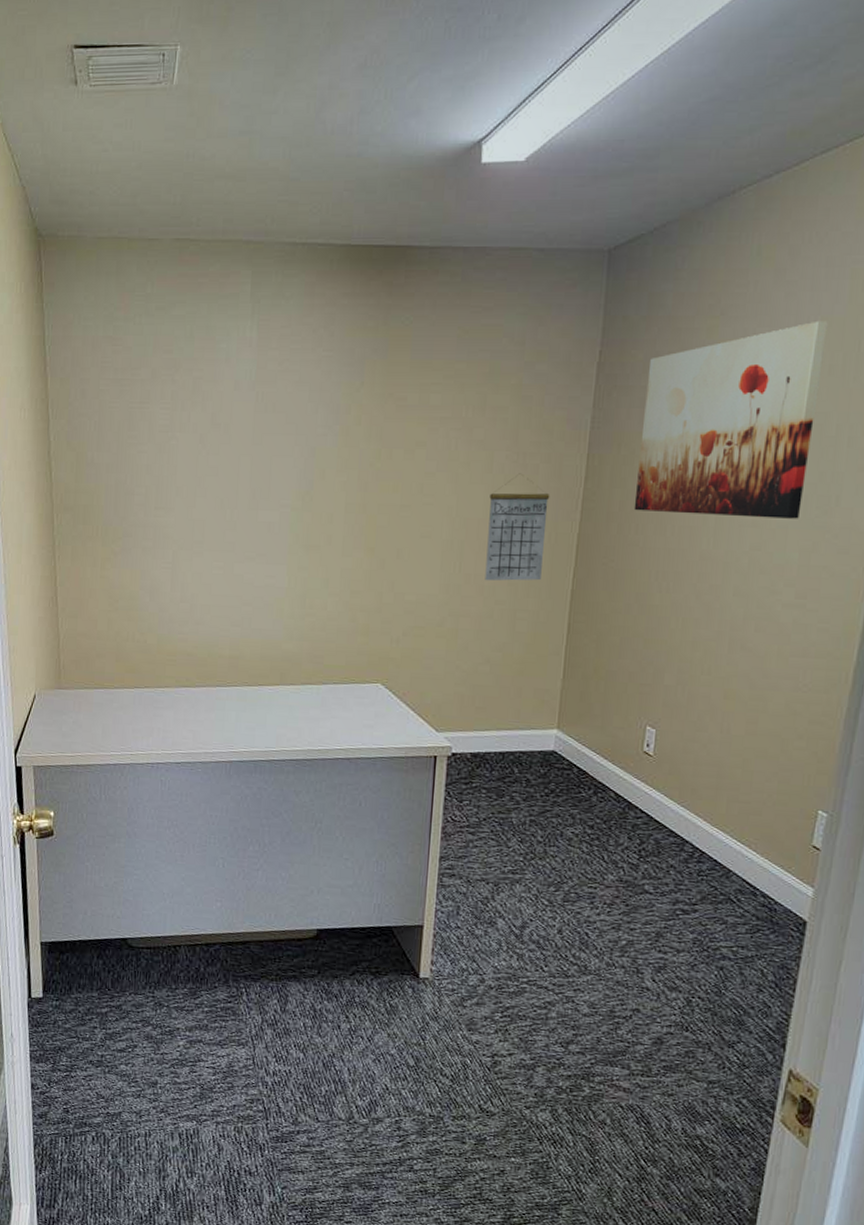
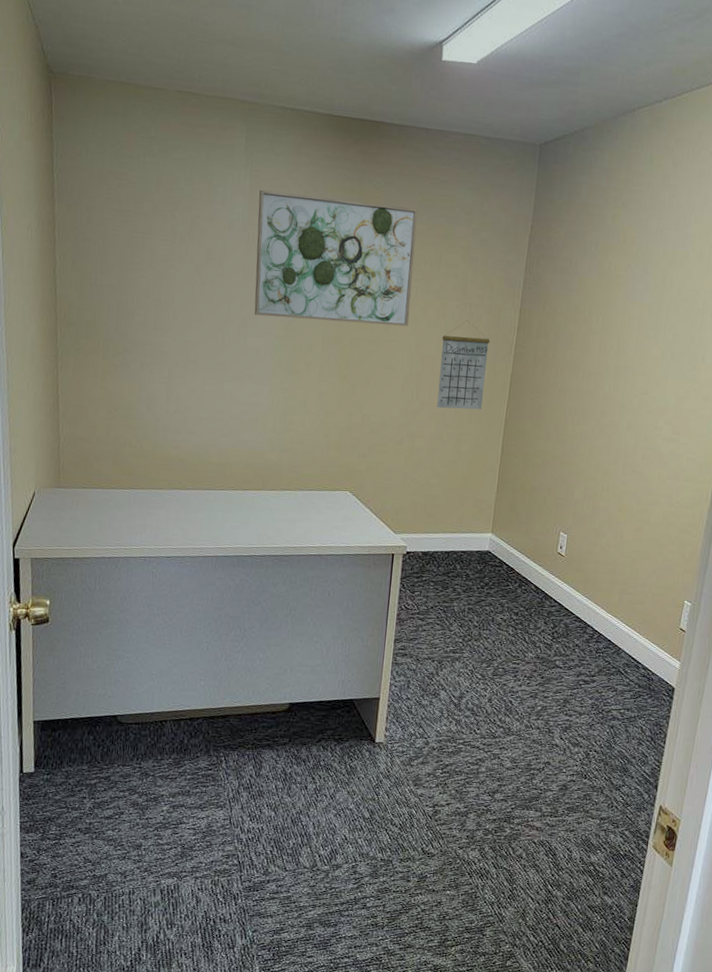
wall art: none [265,341,456,486] -> present [254,189,418,327]
wall art: present [634,320,828,519] -> none [554,218,699,372]

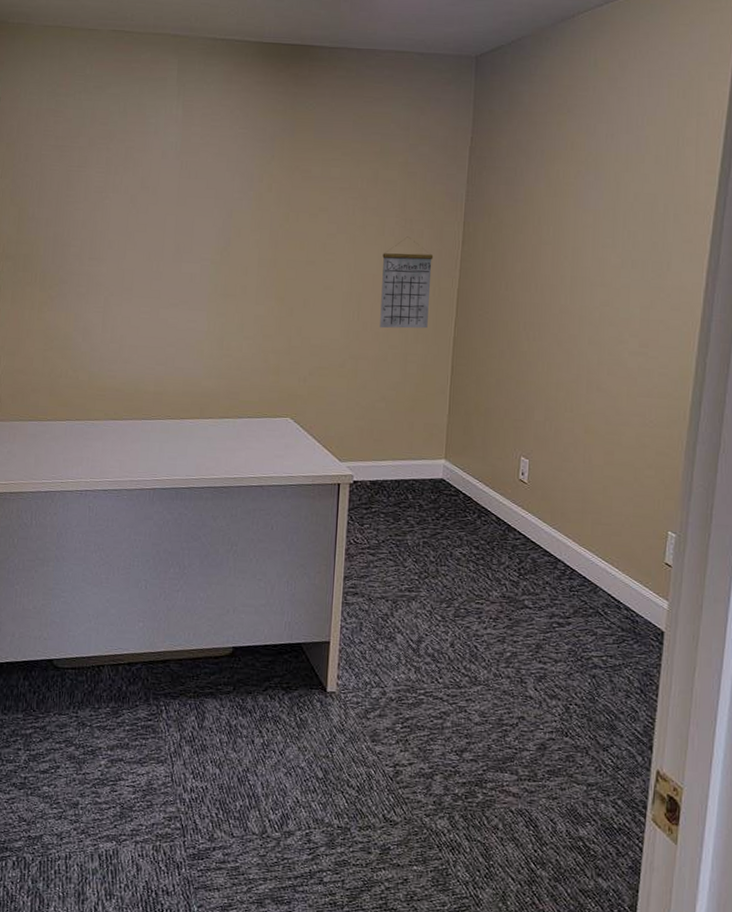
wall art: present [254,189,418,327] -> none [188,118,352,246]

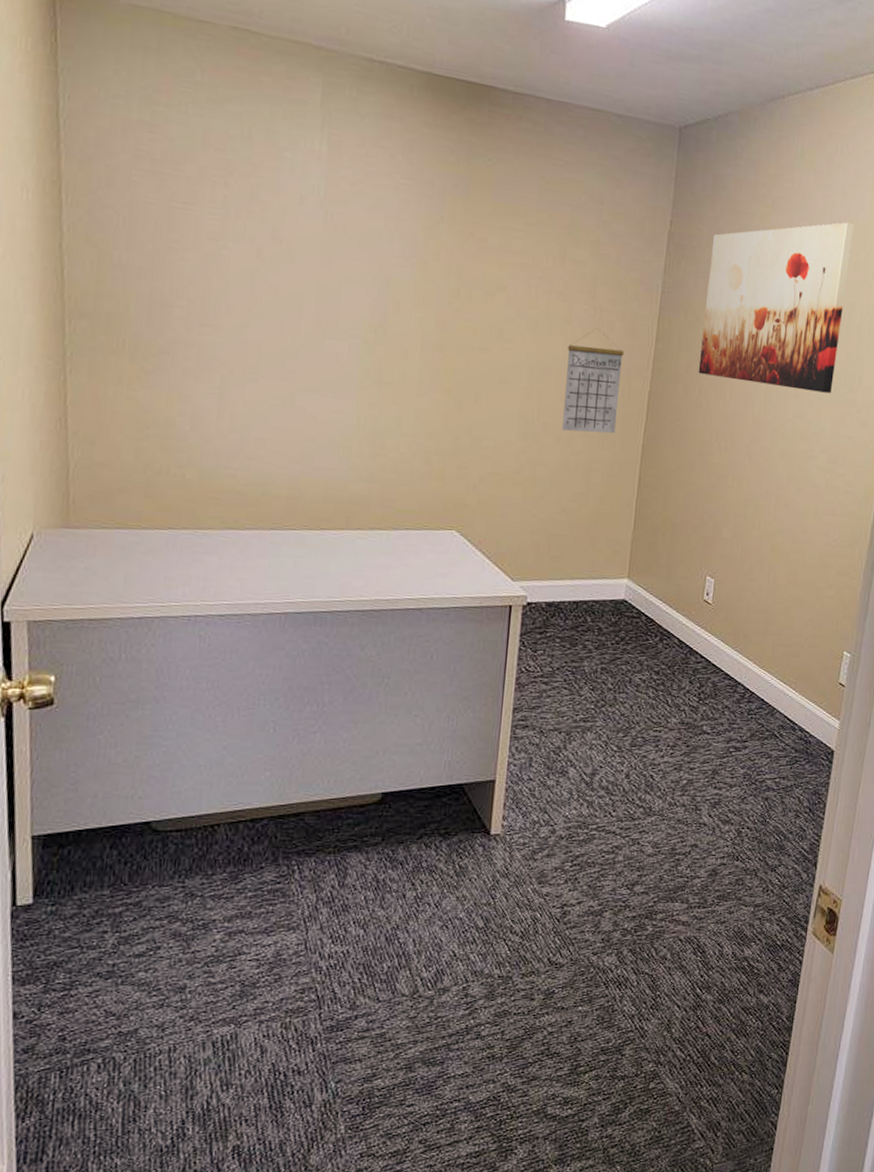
wall art: none [503,120,652,281] -> present [698,222,854,394]

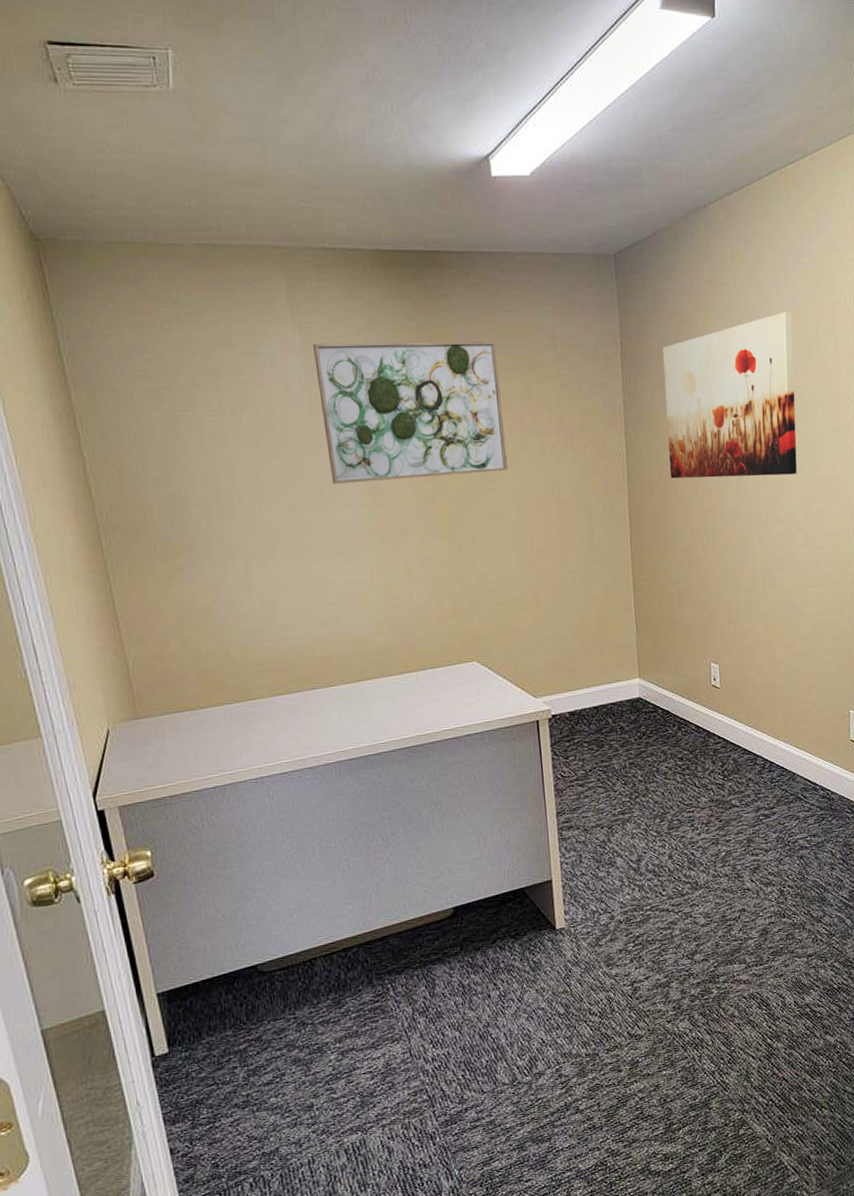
wall art: none [333,158,538,333] -> present [313,341,508,484]
calendar: present [562,328,625,434] -> none [547,454,604,554]

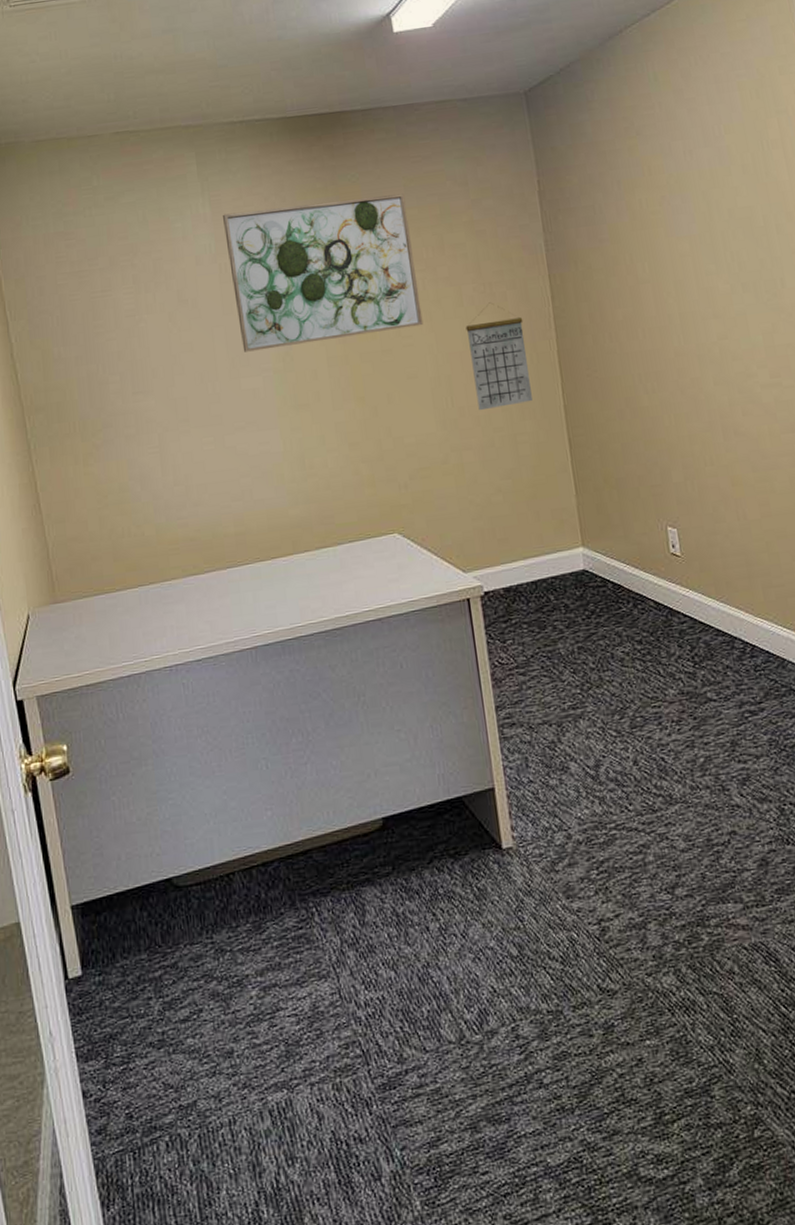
calendar: none [547,454,604,554] -> present [465,302,533,411]
wall art: present [662,311,798,479] -> none [585,128,753,321]

